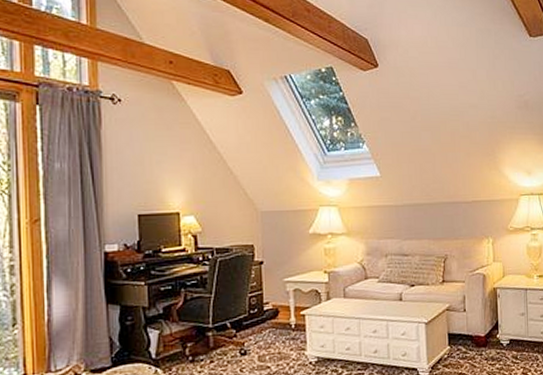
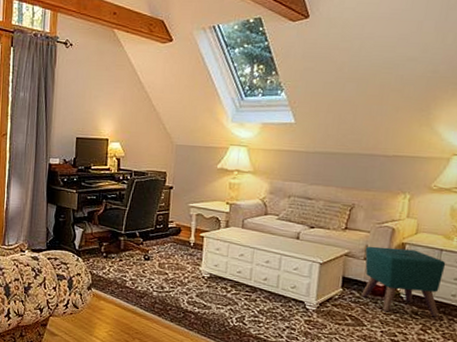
ottoman: none [463,293,534,363] -> present [361,246,446,318]

